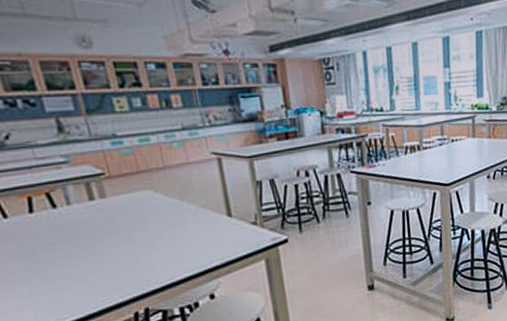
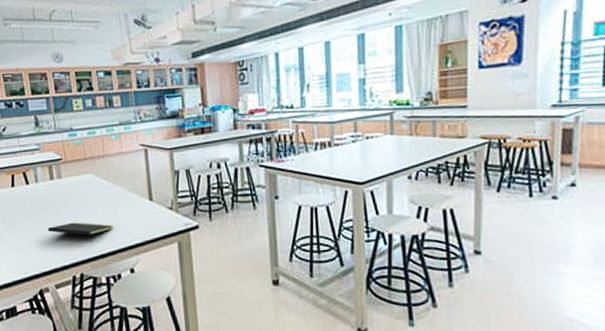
notepad: none [91,248,184,271] -> present [47,222,113,243]

